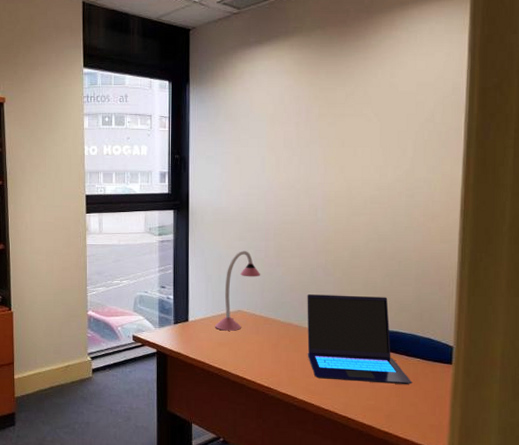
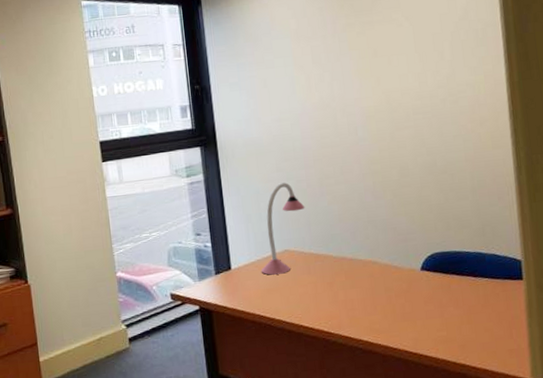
laptop: present [307,294,413,384] -> none [358,215,484,315]

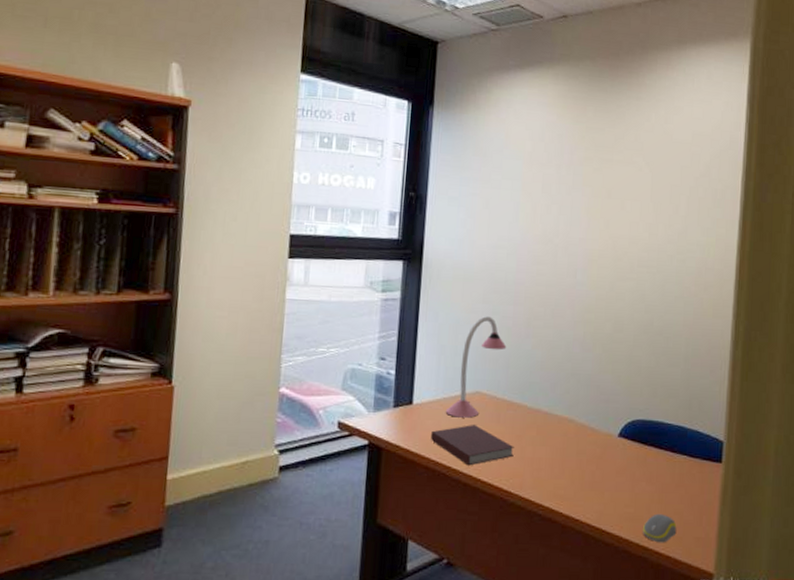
notebook: none [252,279,328,315] -> present [431,425,514,466]
computer mouse: none [457,333,490,359] -> present [643,513,677,543]

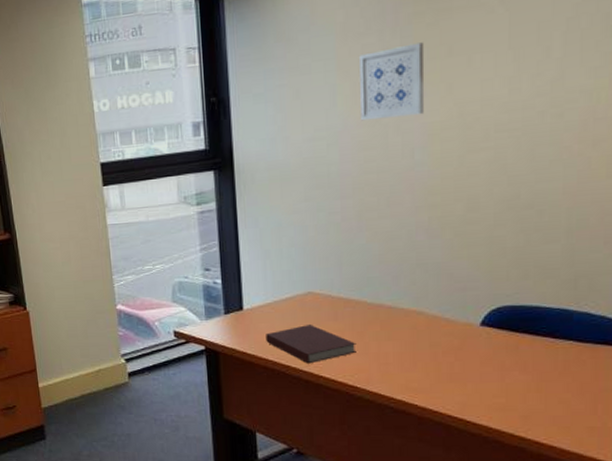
desk lamp: present [445,316,507,418] -> none [277,214,337,319]
wall art: none [537,181,591,242] -> present [360,42,425,121]
computer mouse: present [643,513,677,543] -> none [518,403,562,433]

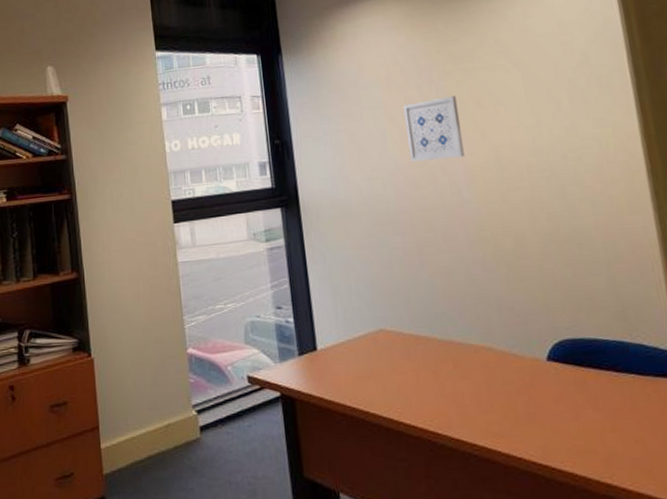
notebook: present [266,325,357,364] -> none [342,365,434,409]

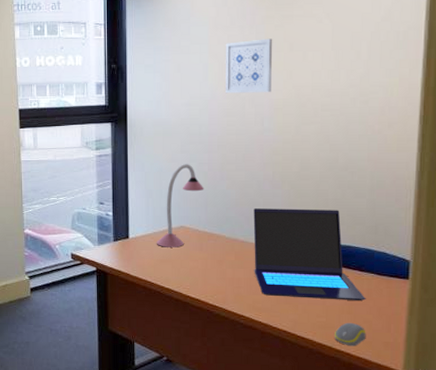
desk lamp: none [351,250,402,359] -> present [156,164,204,248]
laptop: none [466,293,631,415] -> present [253,208,366,300]
computer mouse: none [600,443,643,478] -> present [335,322,366,346]

